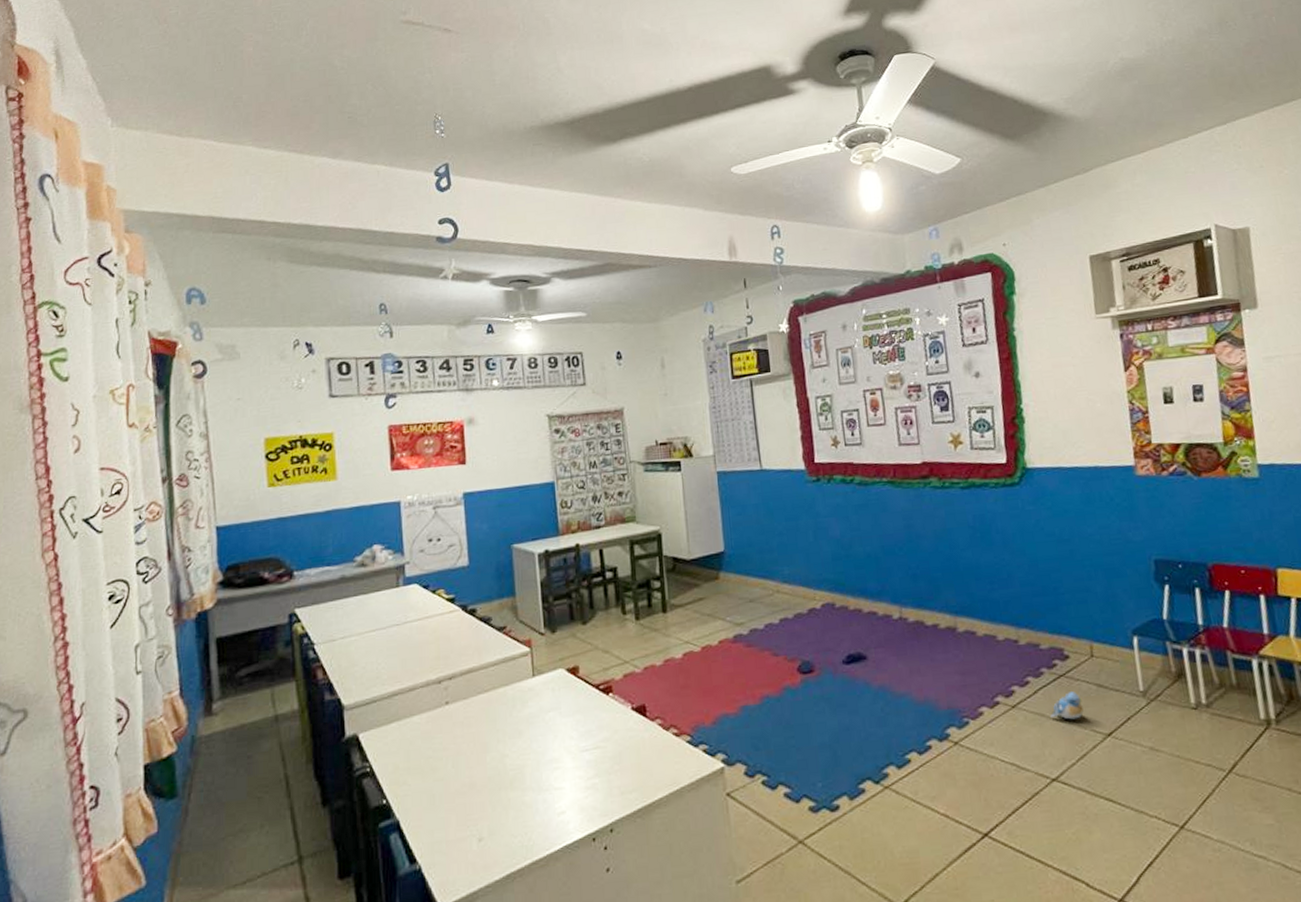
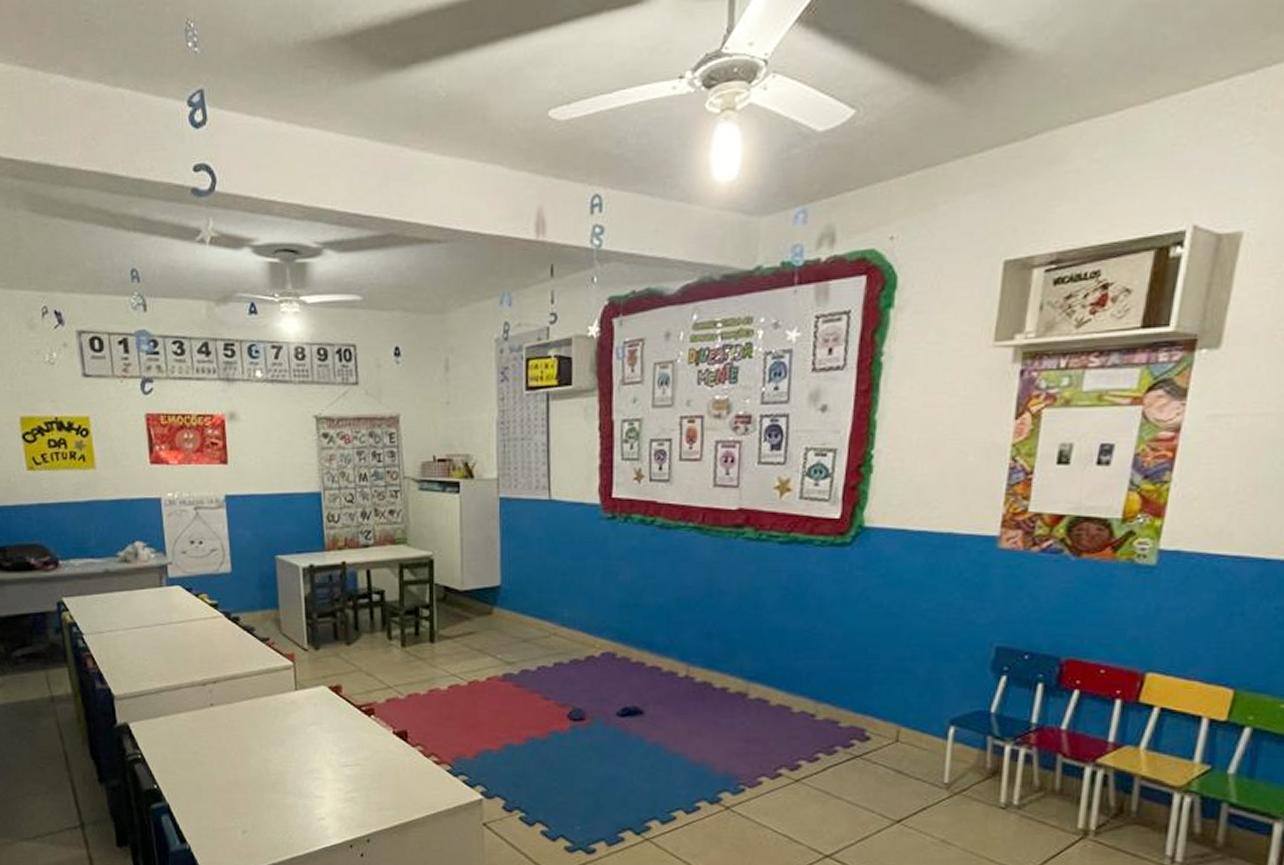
plush toy: present [1050,692,1084,720] -> none [836,774,875,802]

